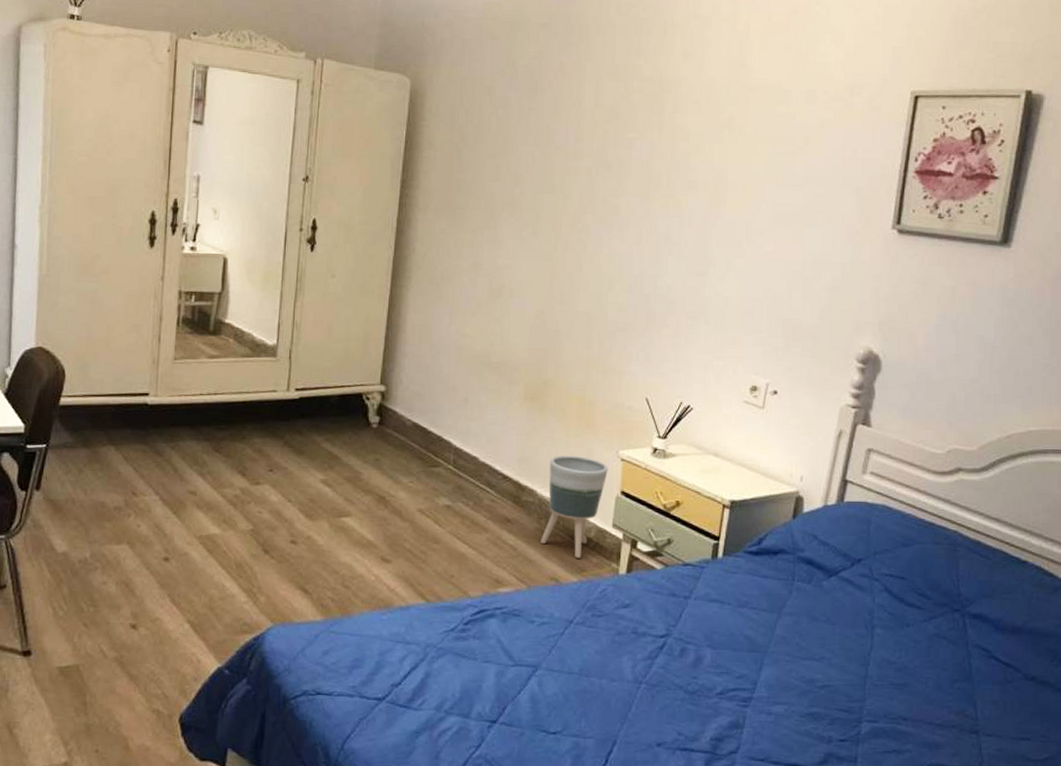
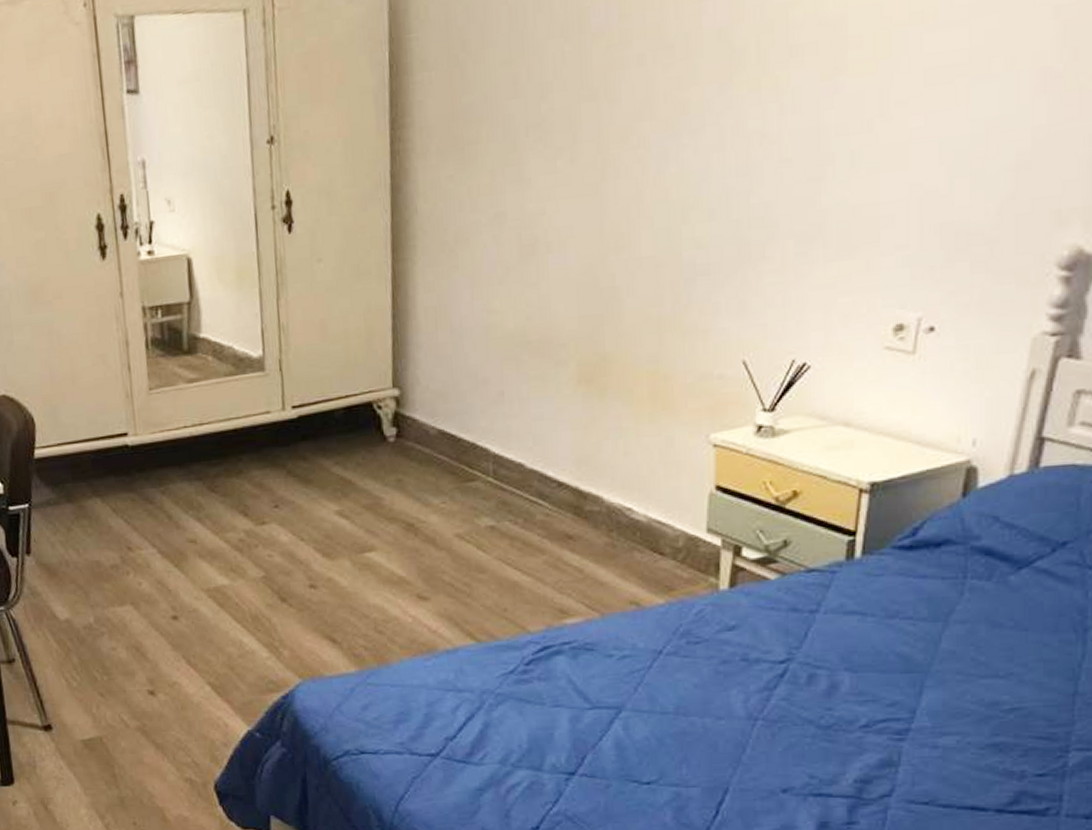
planter: present [541,456,608,558] -> none [613,447,696,575]

